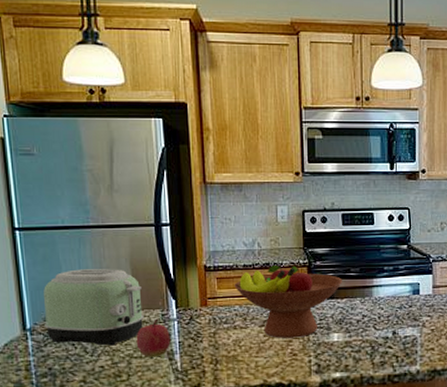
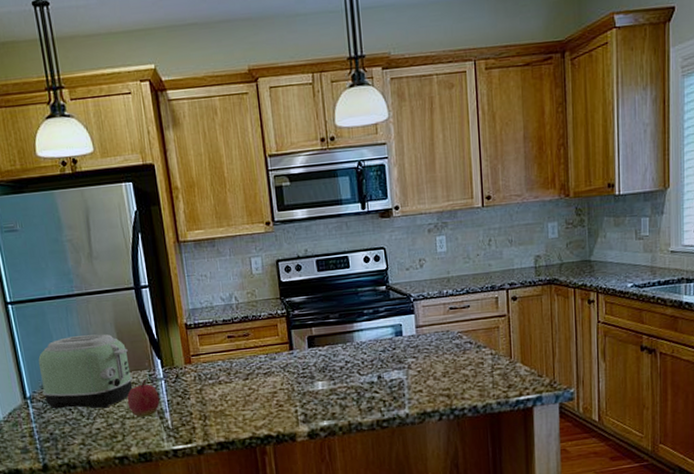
fruit bowl: present [234,264,343,338] -> none [215,317,323,391]

